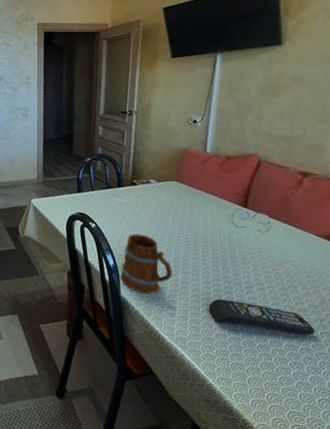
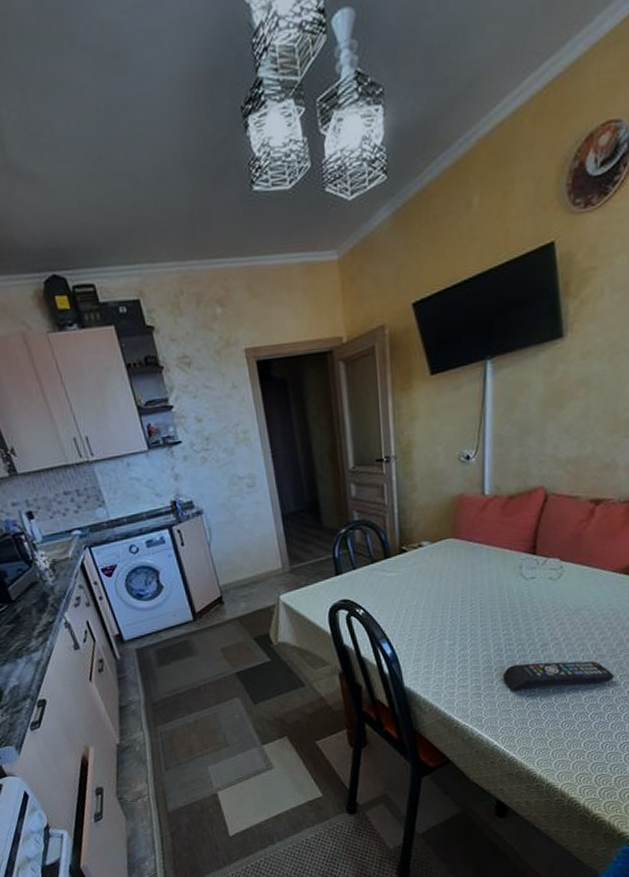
mug: present [121,233,172,295] -> none [401,610,460,679]

